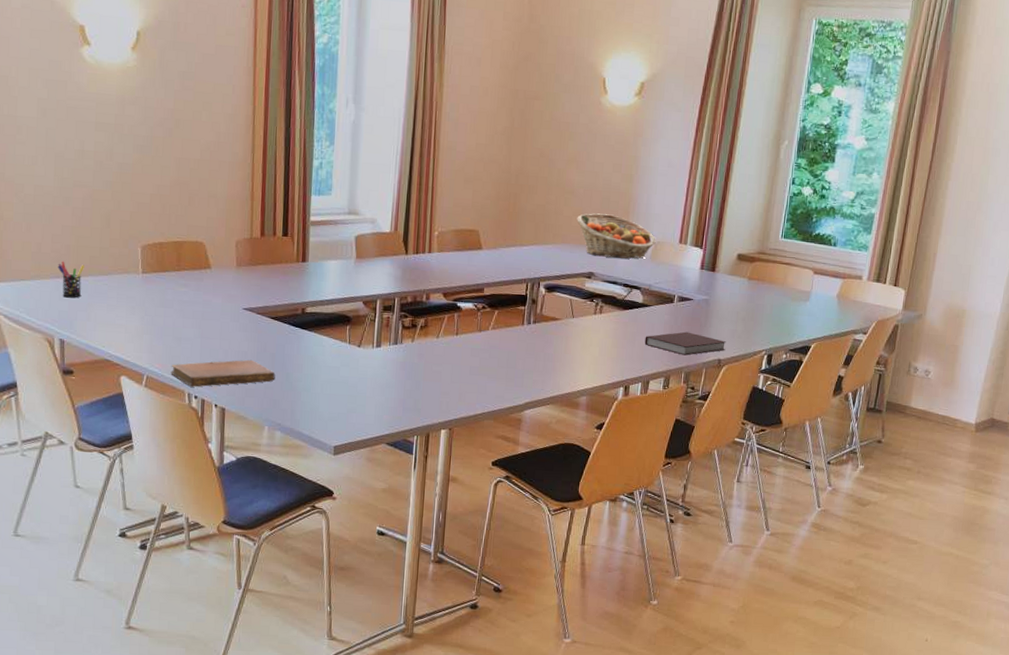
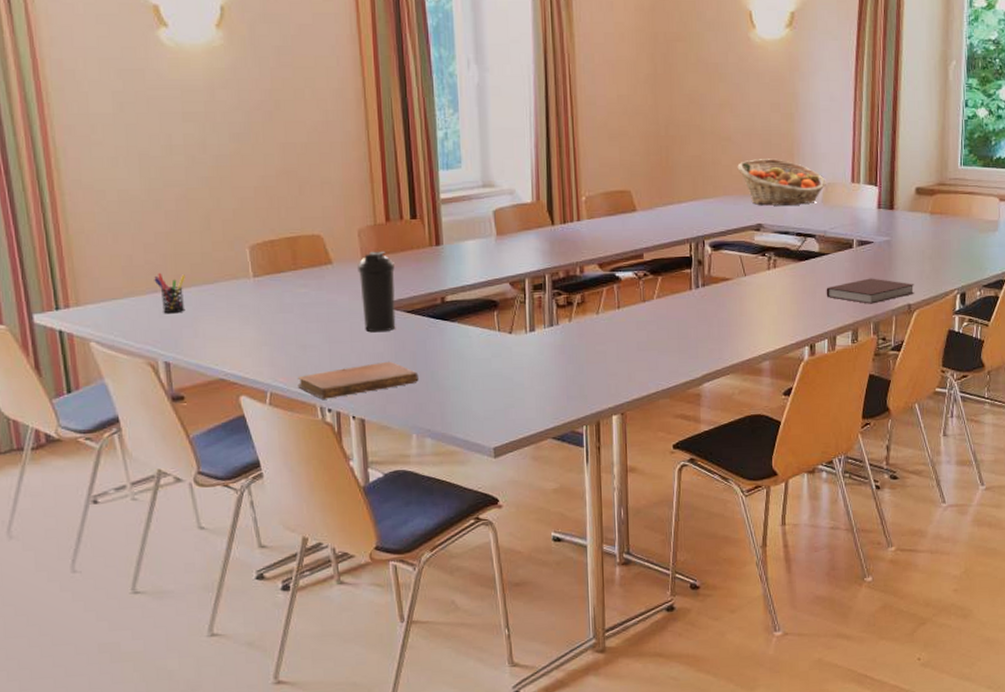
water bottle: none [232,261,264,334] -> present [357,251,396,333]

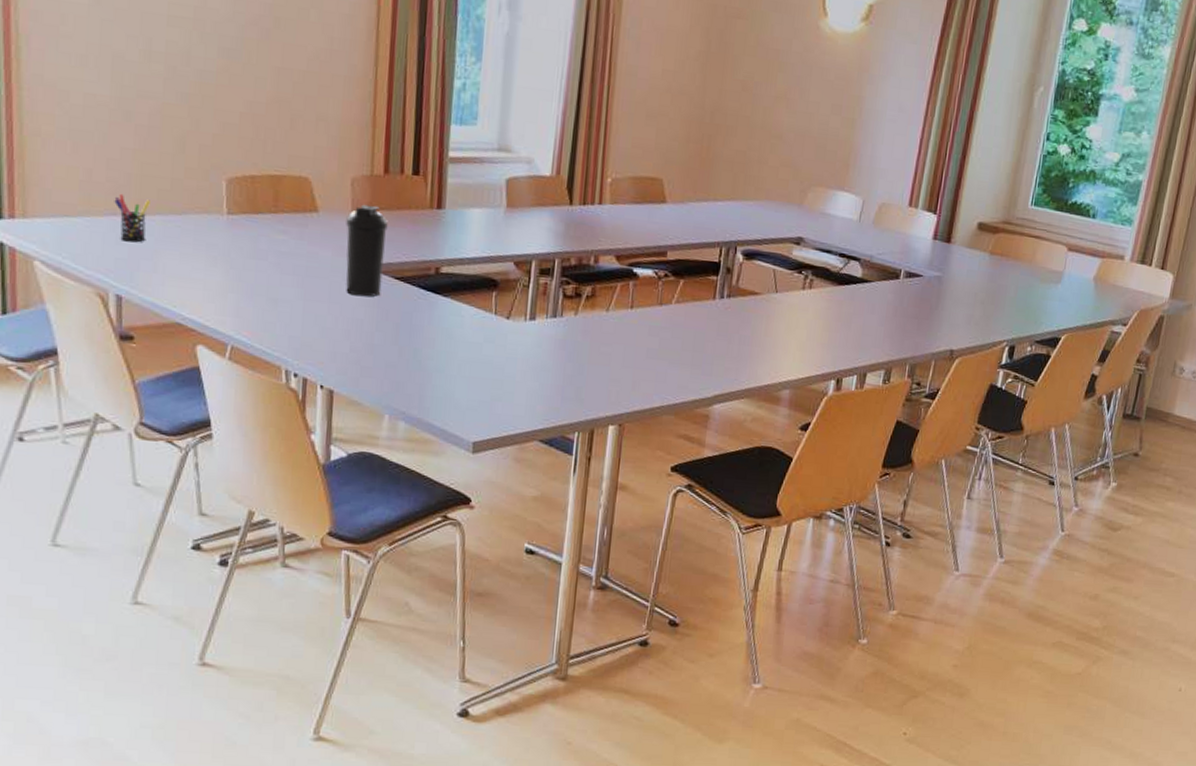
notebook: present [297,361,419,399] -> none [263,329,400,363]
fruit basket: present [737,159,826,206] -> none [784,164,881,223]
notebook: present [826,278,915,304] -> none [862,314,961,344]

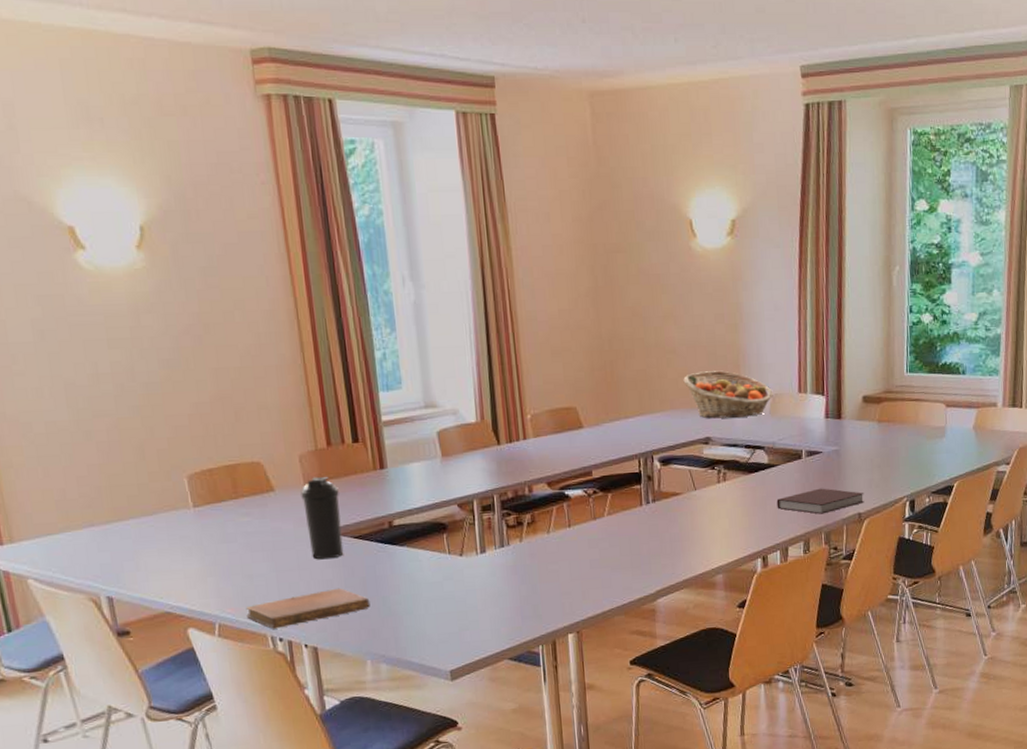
pen holder: present [114,193,150,242] -> none [89,506,124,548]
notebook: none [263,329,400,363] -> present [245,588,370,629]
fruit basket: none [784,164,881,223] -> present [683,370,773,419]
notebook: none [862,314,961,344] -> present [776,488,865,514]

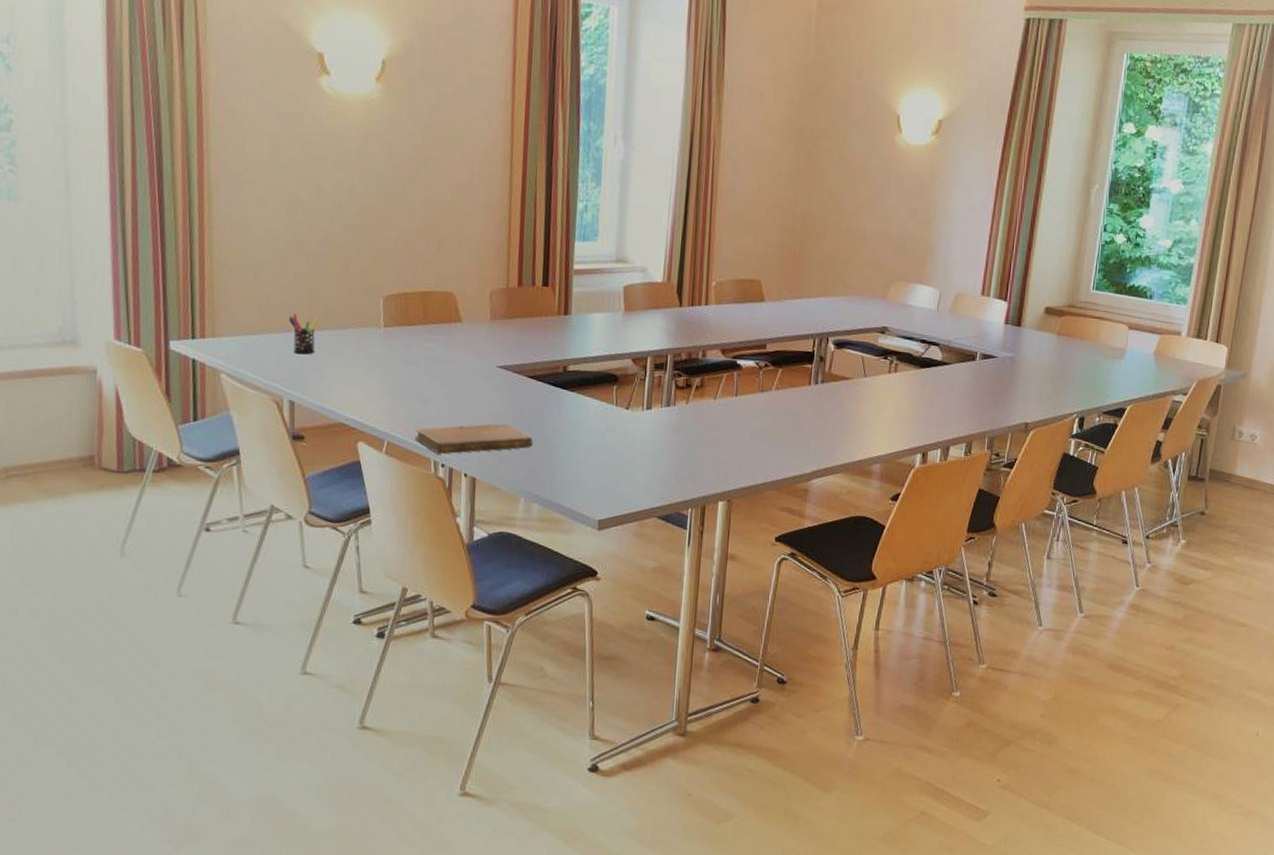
pen holder: none [89,506,124,548] -> present [288,313,319,355]
water bottle: present [300,476,344,560] -> none [485,313,522,395]
fruit basket: present [683,370,773,419] -> none [869,262,956,312]
notebook: present [776,488,865,514] -> none [944,392,1034,419]

